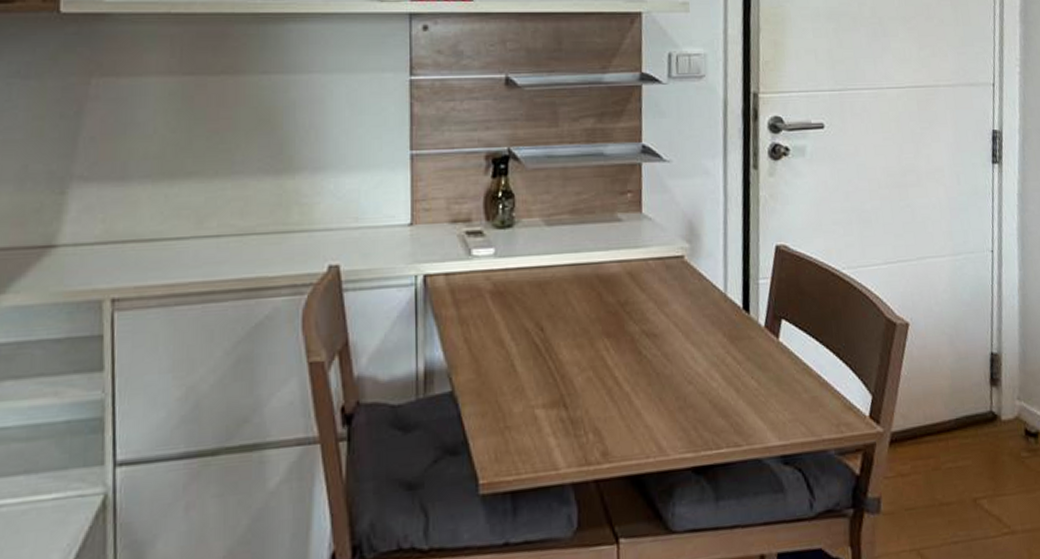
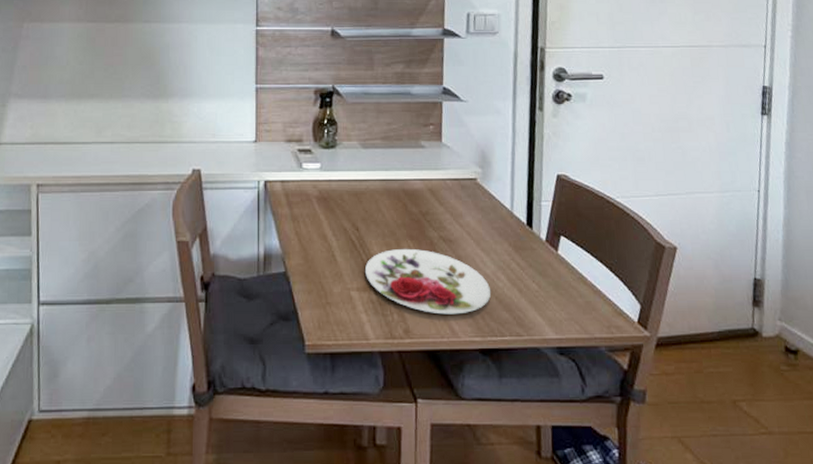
plate: none [551,348,704,429] -> present [364,248,491,315]

